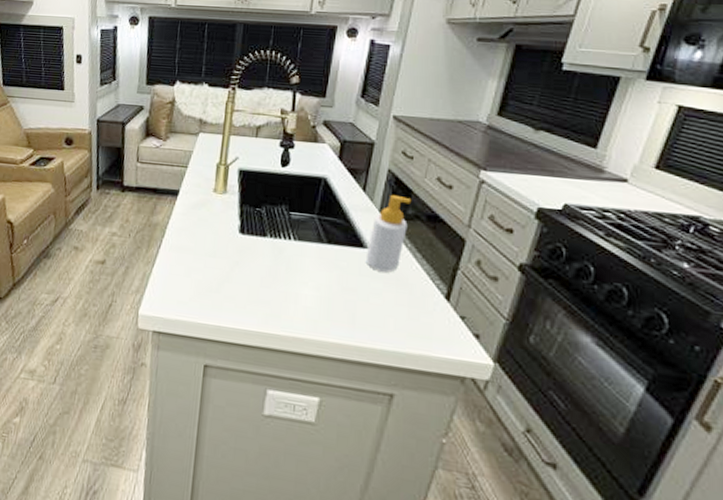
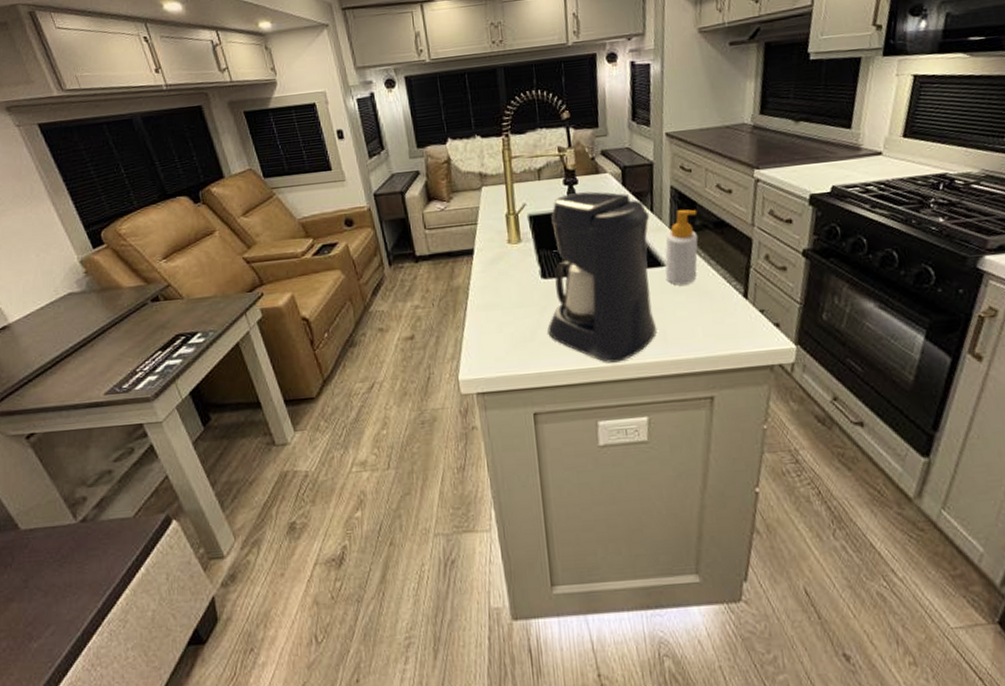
coffee maker: none [235,156,361,335] -> present [547,191,657,363]

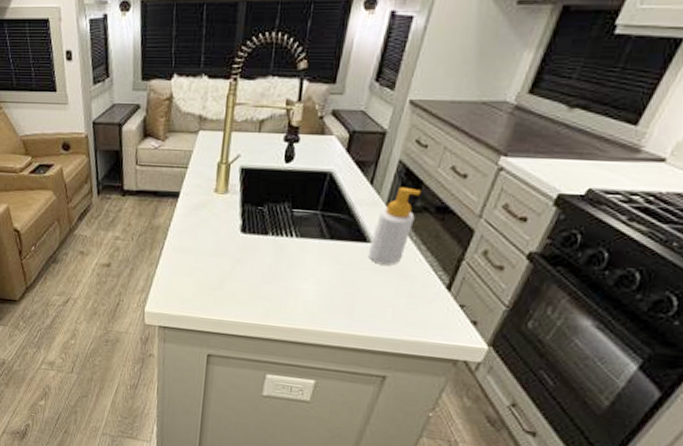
coffee maker: present [547,191,657,363] -> none [236,151,368,326]

